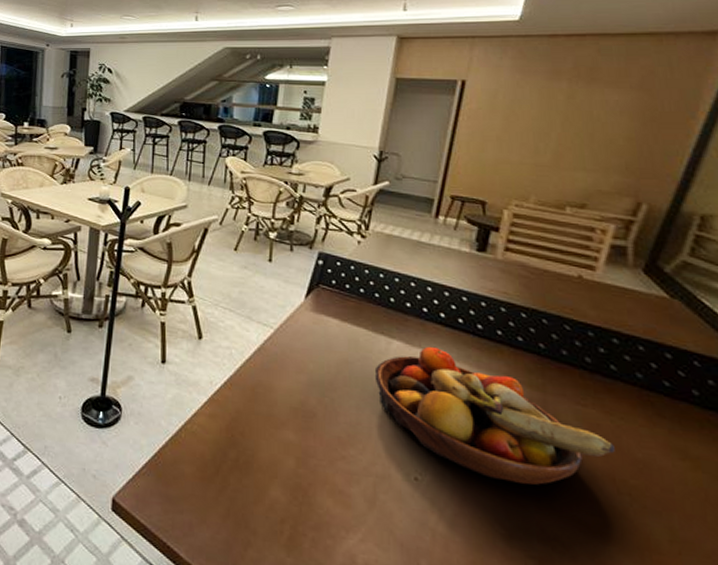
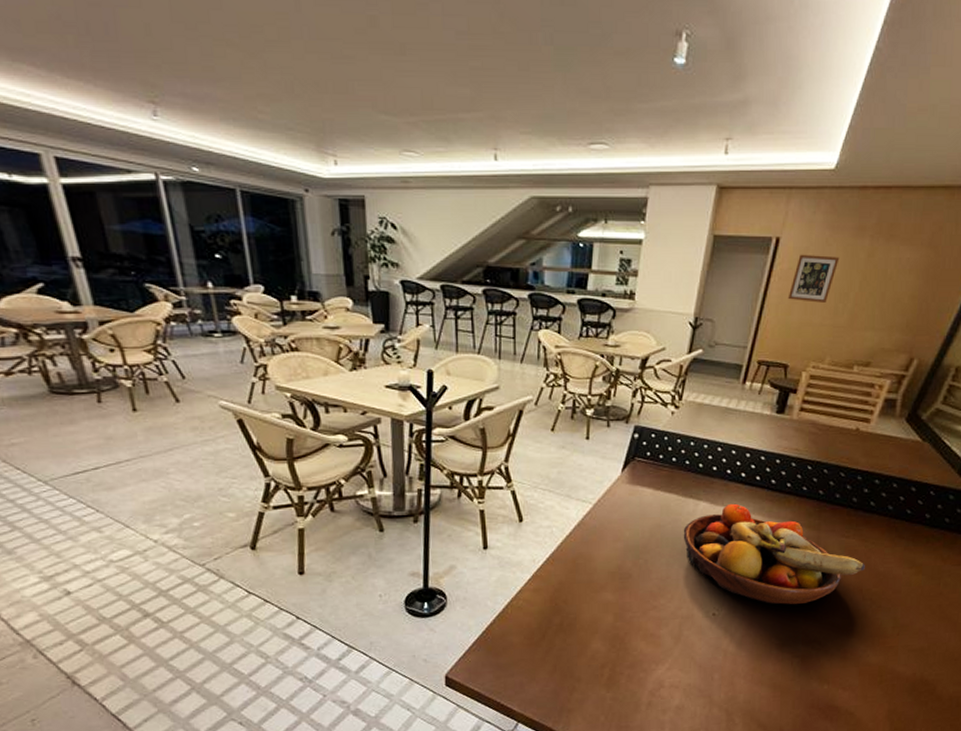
wall art: none [479,95,535,141] -> present [788,254,840,303]

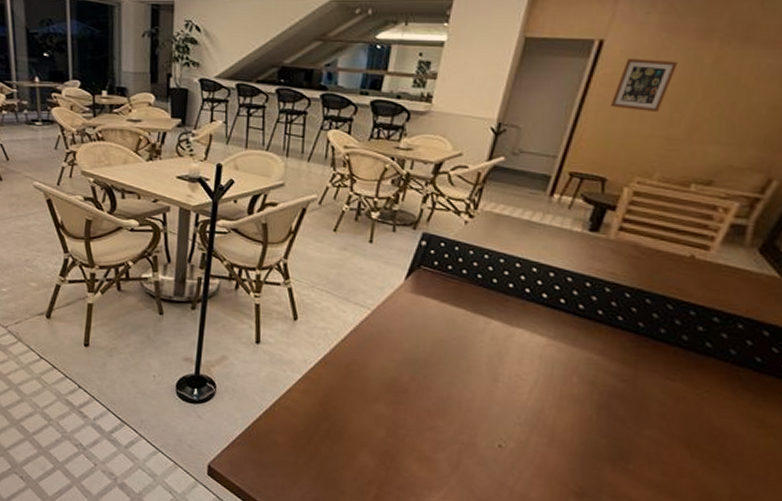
fruit bowl: present [683,503,865,605] -> none [469,325,695,450]

